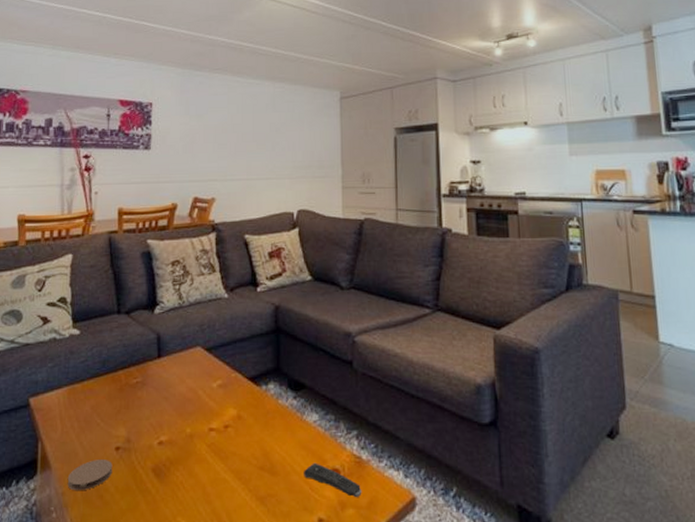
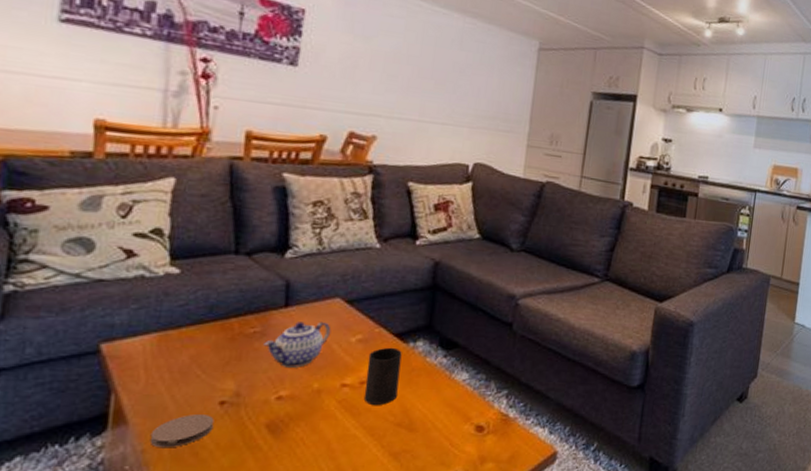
teapot: none [144,369,196,414] -> present [263,321,331,368]
cup: none [229,391,257,450] -> present [363,347,402,406]
remote control: present [304,462,362,498] -> none [445,420,505,453]

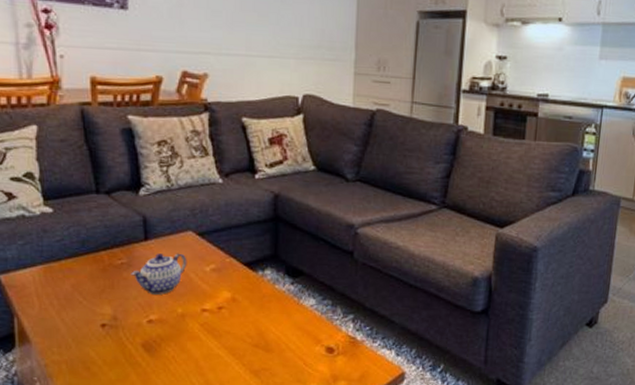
coaster: present [149,414,214,448] -> none [49,335,99,363]
cup: present [363,347,402,406] -> none [222,275,252,329]

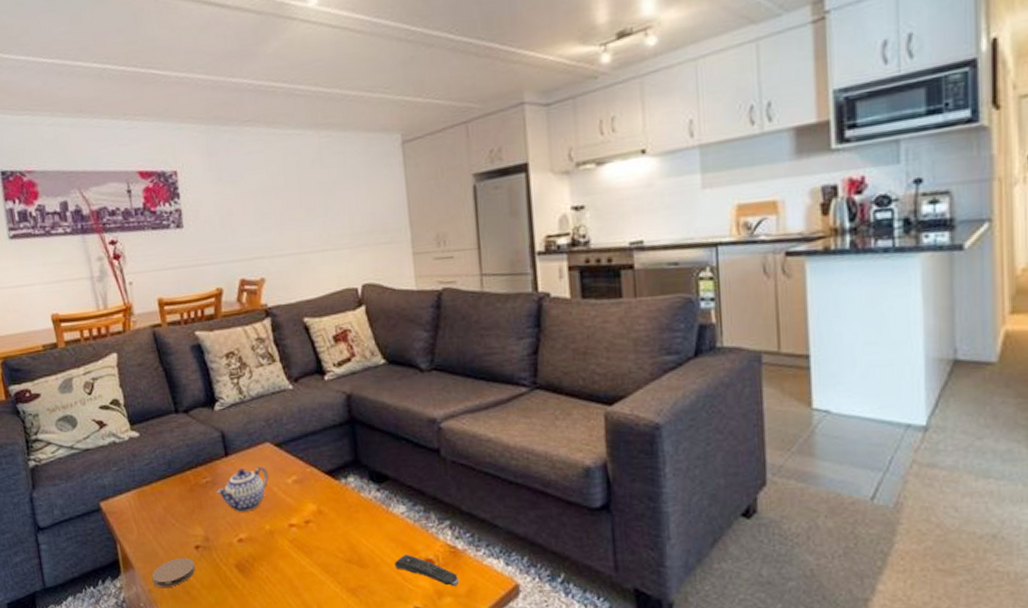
coaster: none [49,335,99,363] -> present [151,558,196,588]
remote control: none [298,342,355,372] -> present [395,554,460,587]

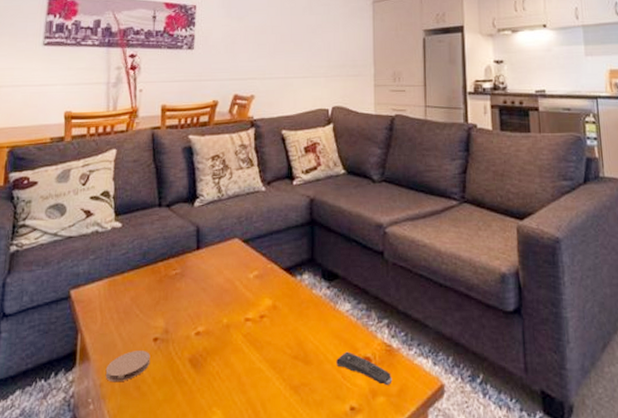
teapot: present [216,466,269,512] -> none [183,261,233,304]

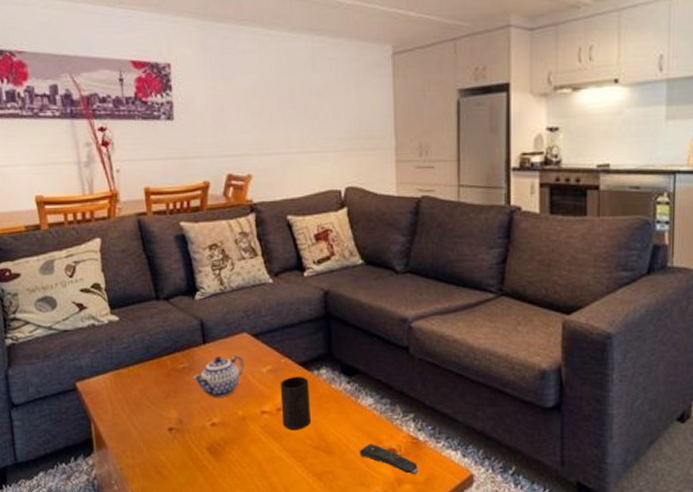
coaster: present [105,351,151,383] -> none [124,439,168,467]
teapot: none [183,261,233,304] -> present [192,355,245,397]
cup: none [264,281,292,339] -> present [280,376,311,431]

